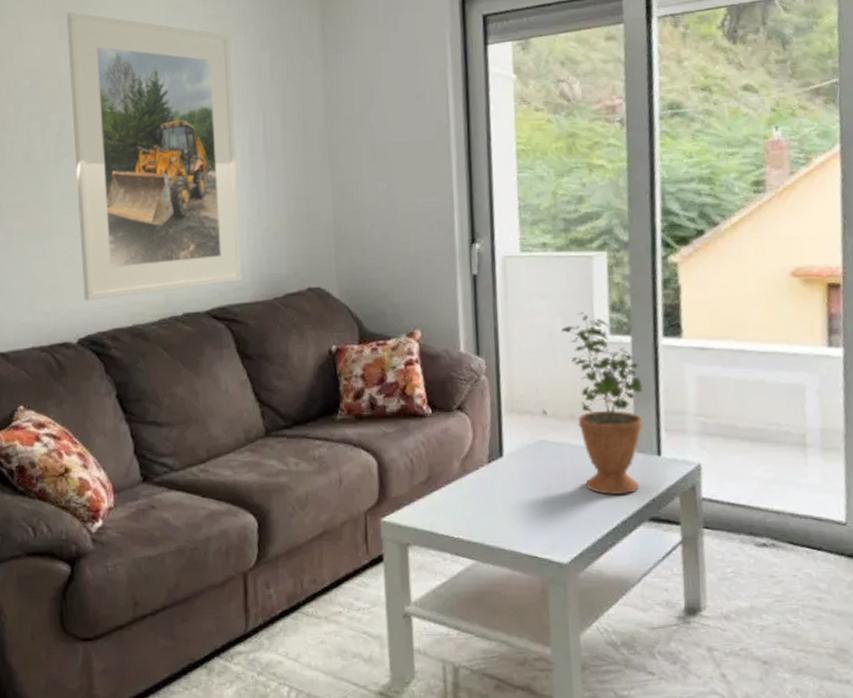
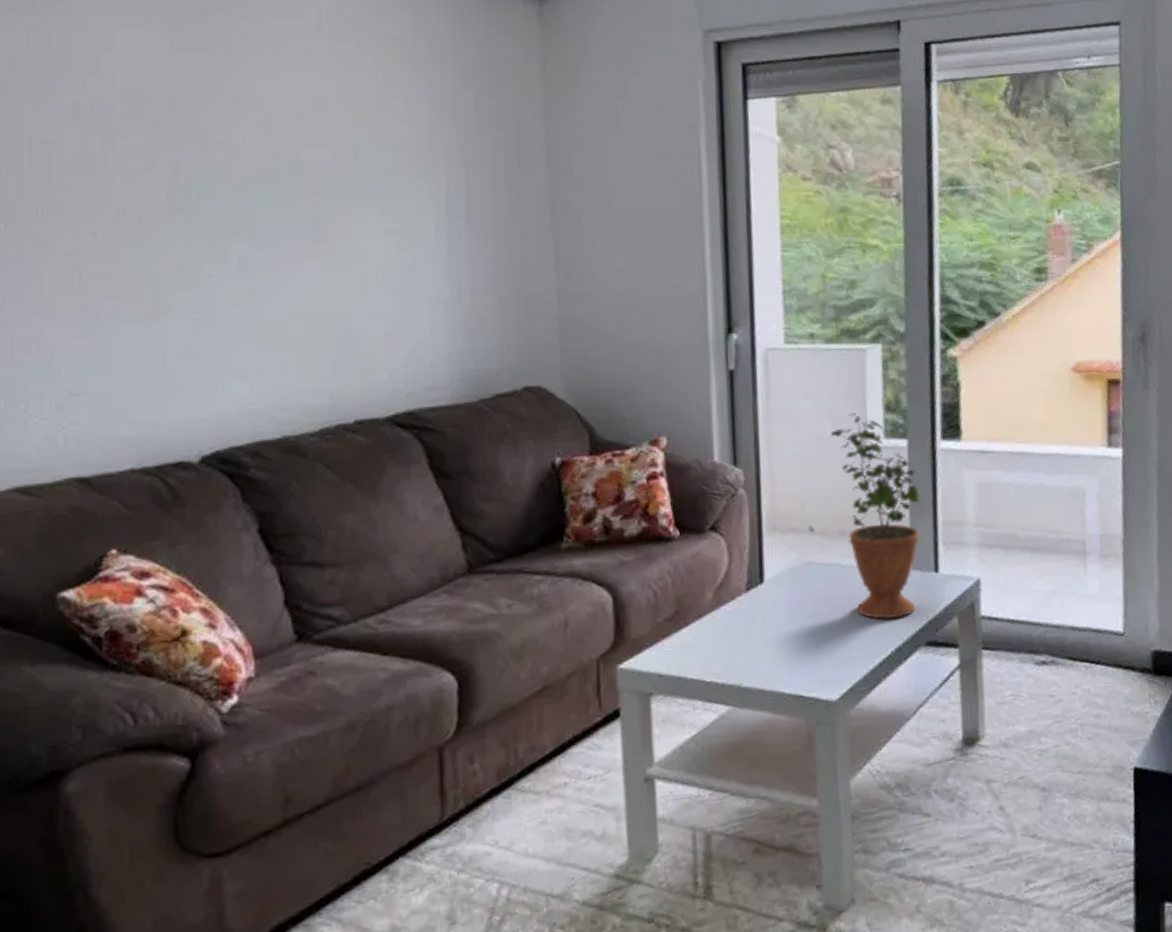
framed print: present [66,12,242,301] -> none [181,18,437,406]

